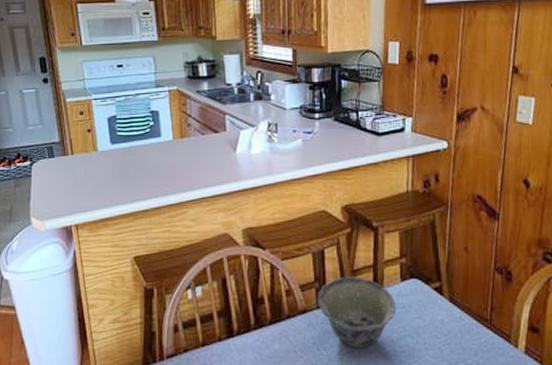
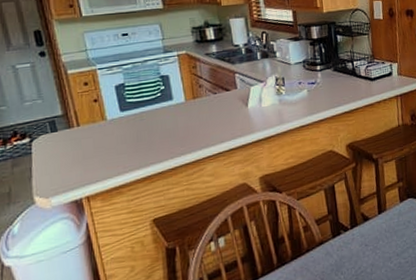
bowl: present [316,276,396,348] -> none [331,204,399,267]

